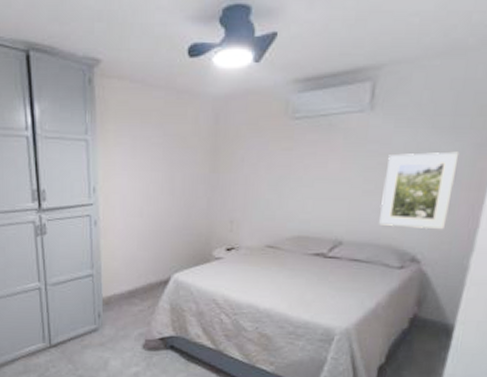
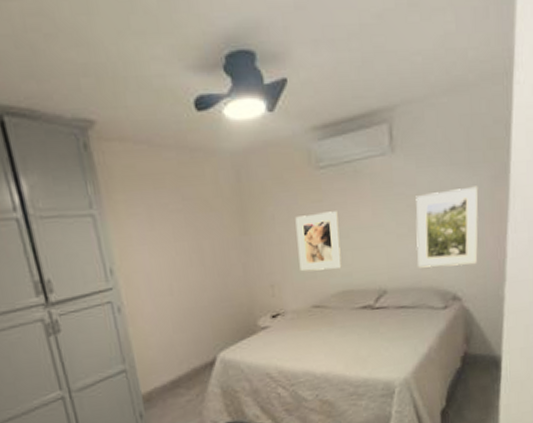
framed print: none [260,160,306,214] -> present [295,211,342,272]

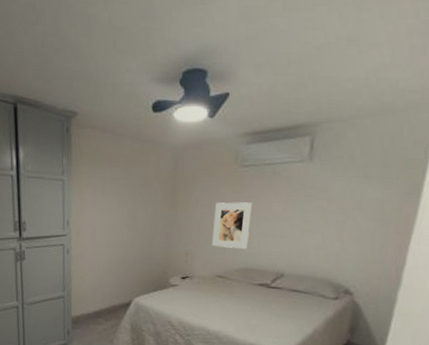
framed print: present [416,186,479,268] -> none [317,198,388,267]

